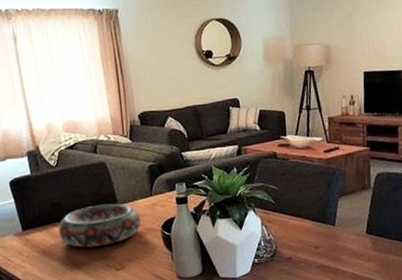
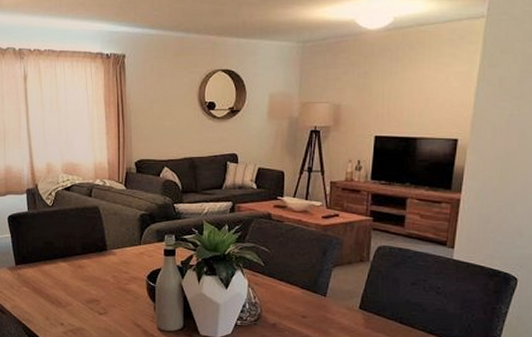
decorative bowl: present [59,204,141,248] -> none [49,248,128,289]

